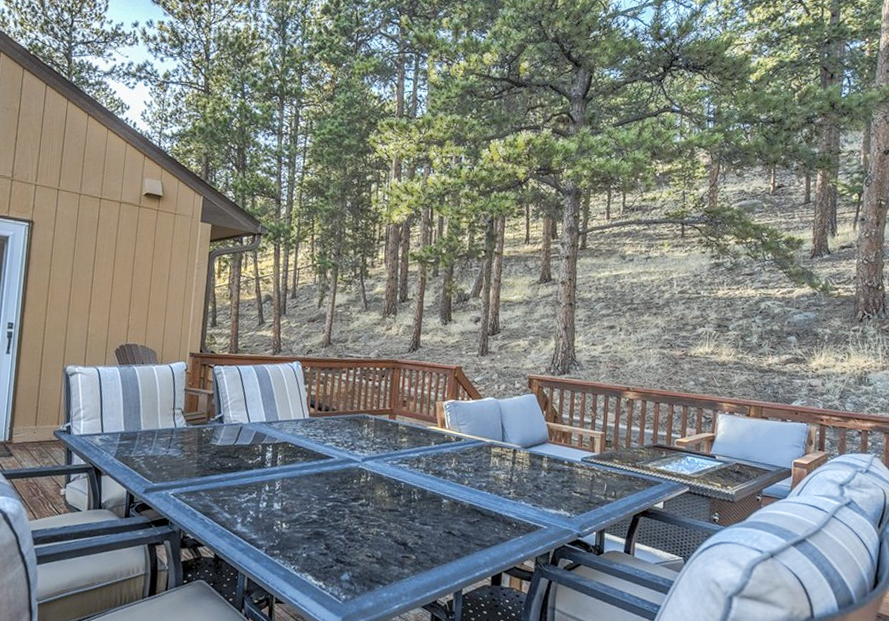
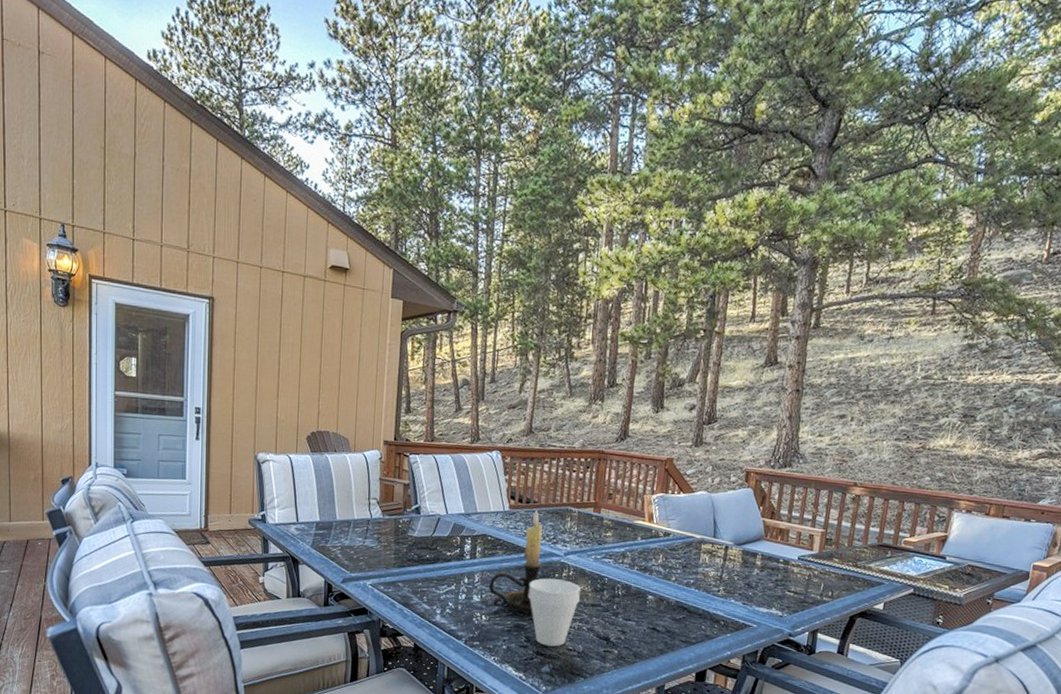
candle holder: none [289,417,341,521] -> present [488,510,543,614]
cup: none [328,484,378,554] -> present [528,578,581,647]

